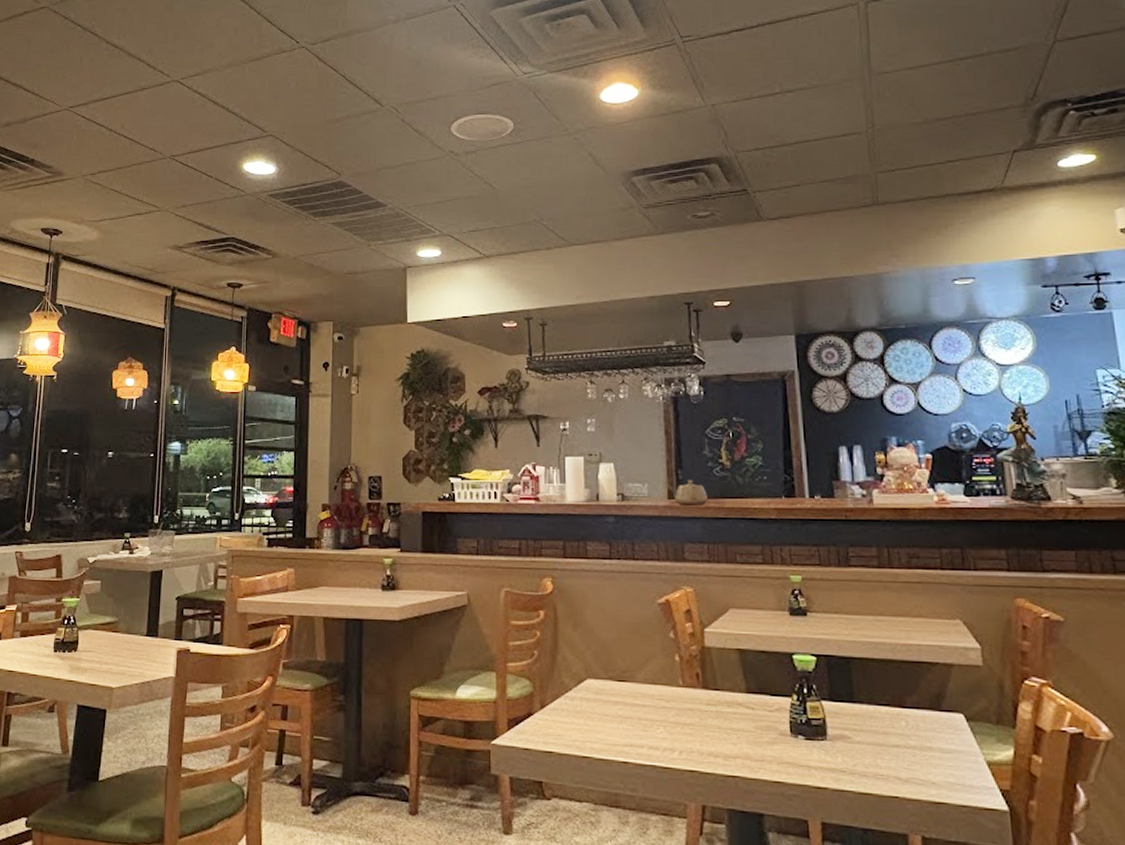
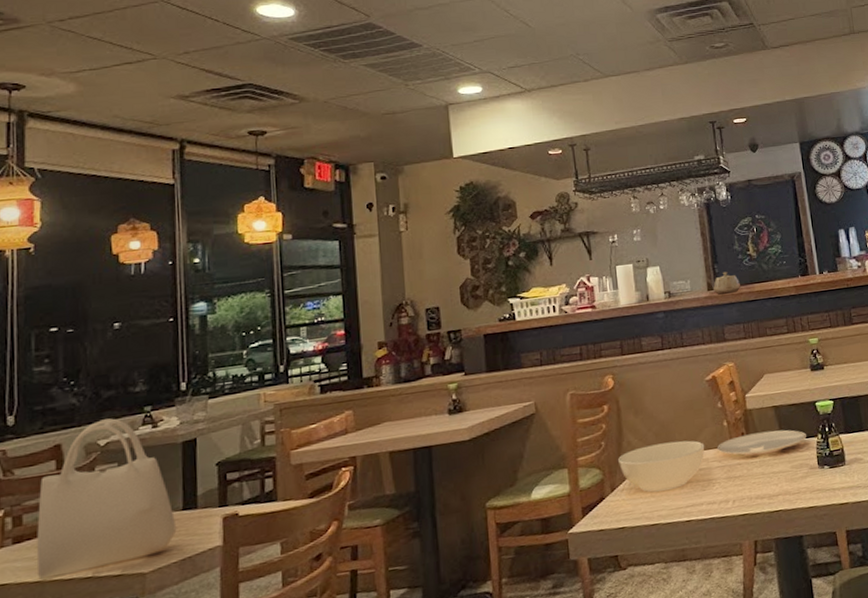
handbag: none [35,539,141,675] -> present [36,418,177,580]
bowl: none [550,665,651,722] -> present [617,440,705,493]
plate: none [664,676,778,705] -> present [716,430,807,456]

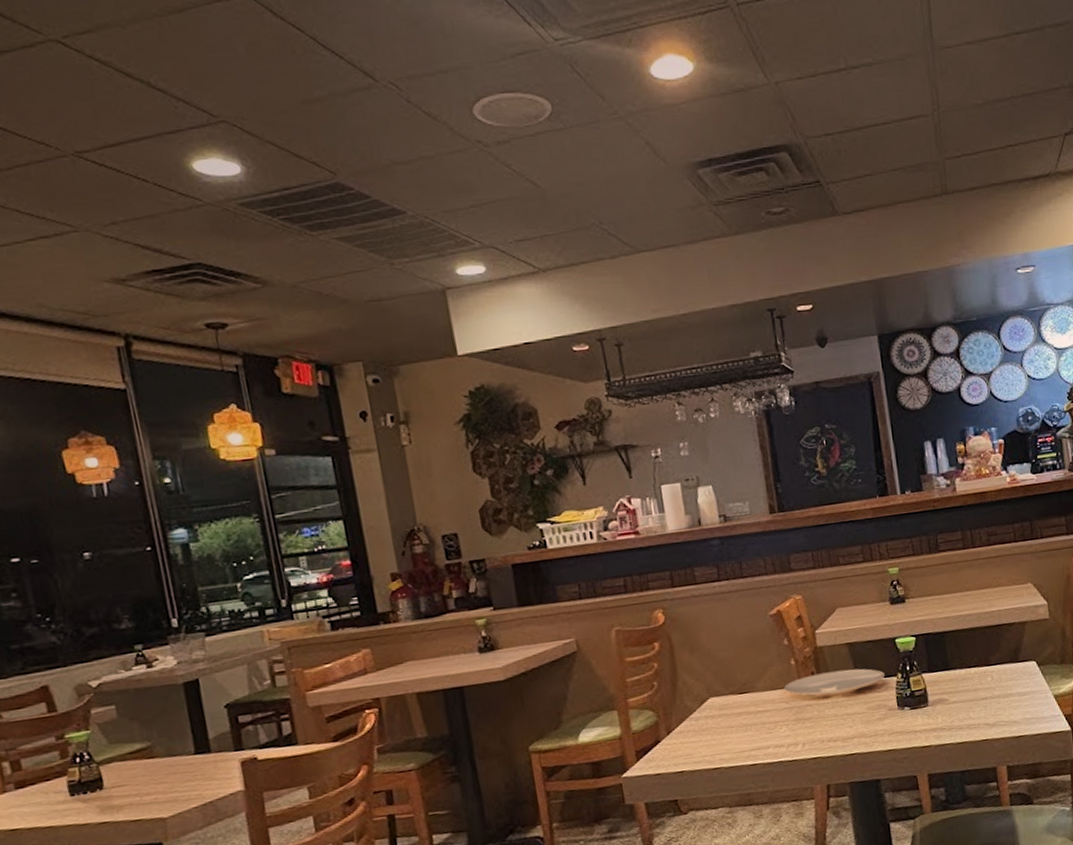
handbag: present [36,418,177,580] -> none [32,657,192,825]
bowl: present [617,440,705,493] -> none [672,680,771,735]
teapot: present [713,271,741,296] -> none [776,491,809,519]

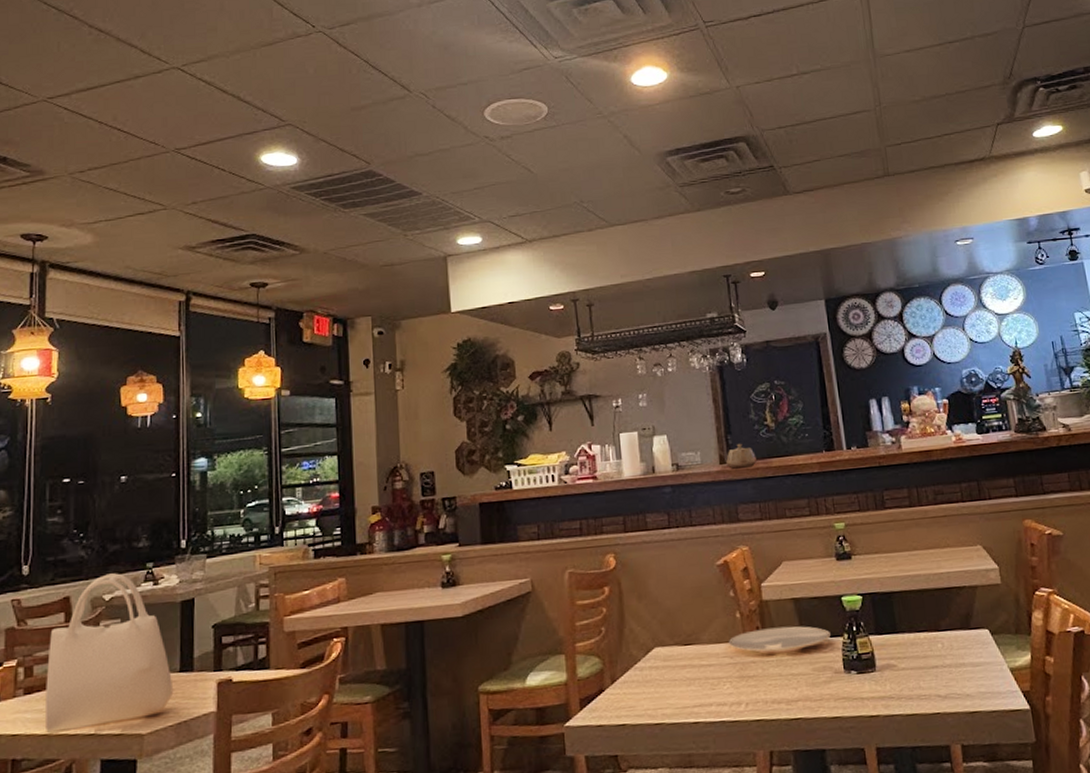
handbag: none [32,657,192,825] -> present [44,573,174,734]
teapot: none [776,491,809,519] -> present [726,443,758,470]

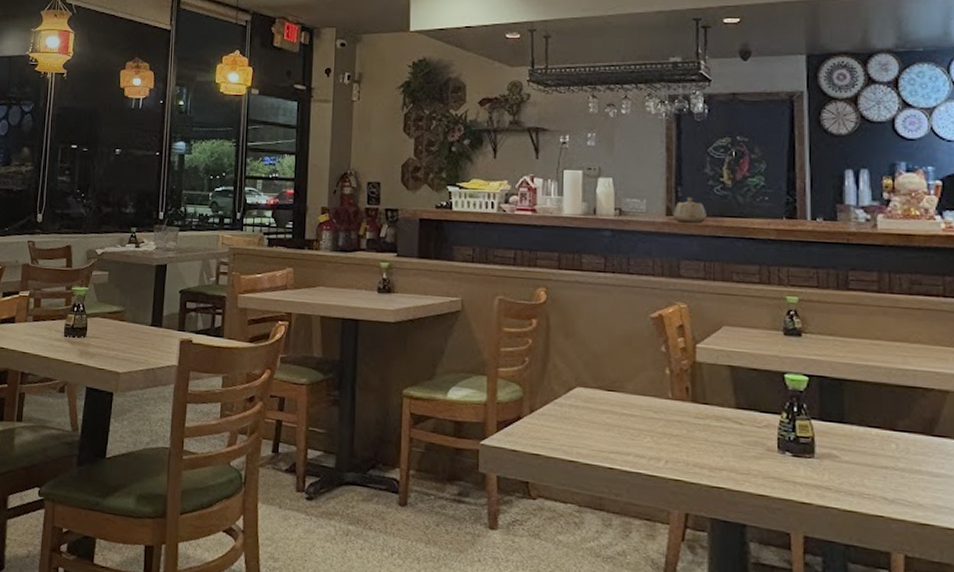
handbag: present [44,573,174,734] -> none [46,231,146,359]
plate: present [728,626,831,654] -> none [653,389,767,419]

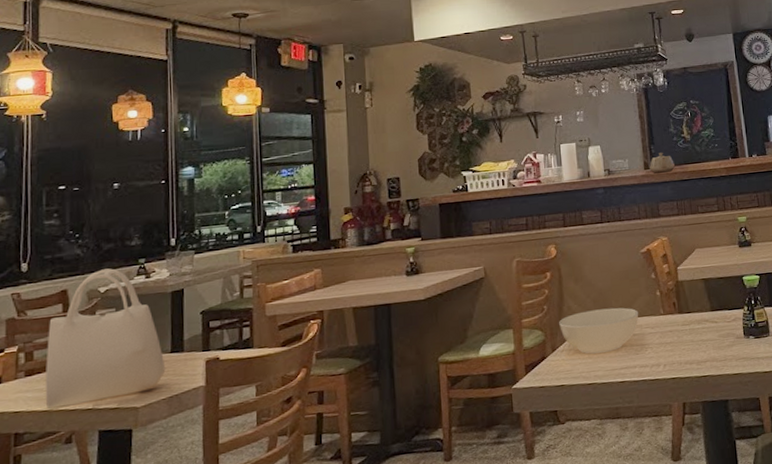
handbag: none [46,231,146,359] -> present [45,268,166,410]
bowl: none [540,373,640,429] -> present [558,307,639,354]

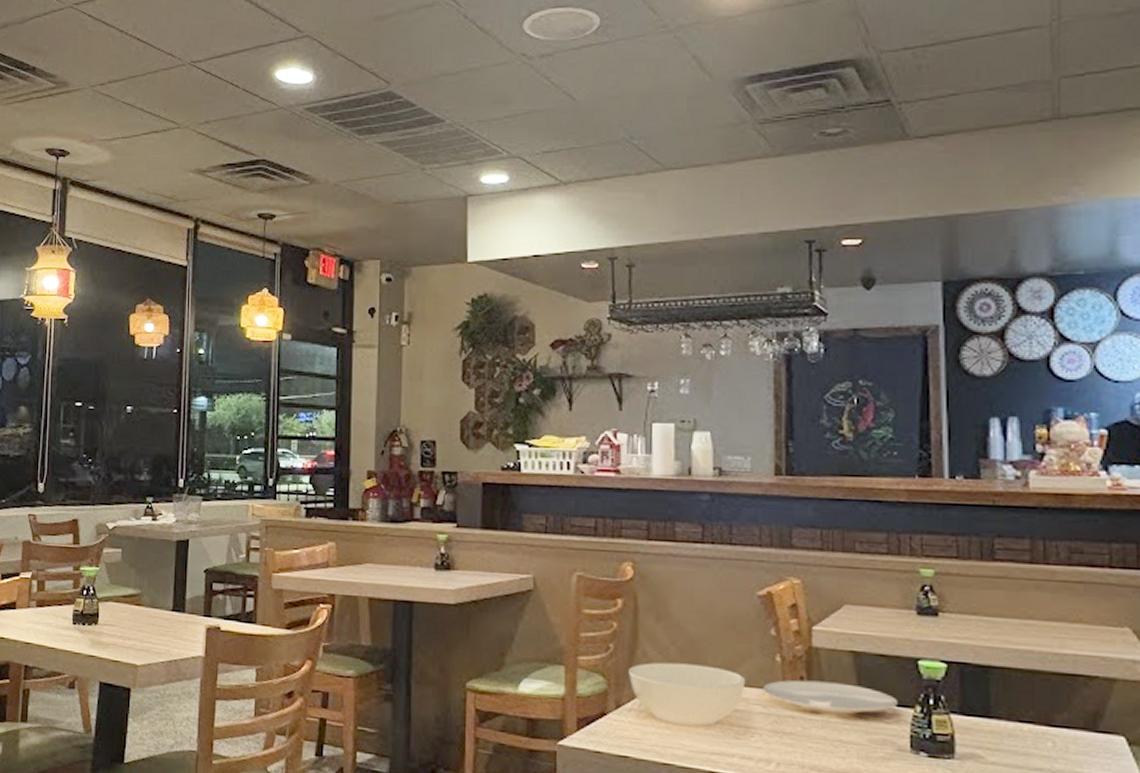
handbag: present [45,268,166,410] -> none [53,502,166,649]
teapot: present [649,152,676,174] -> none [783,453,825,486]
plate: none [649,301,734,324] -> present [762,679,897,714]

